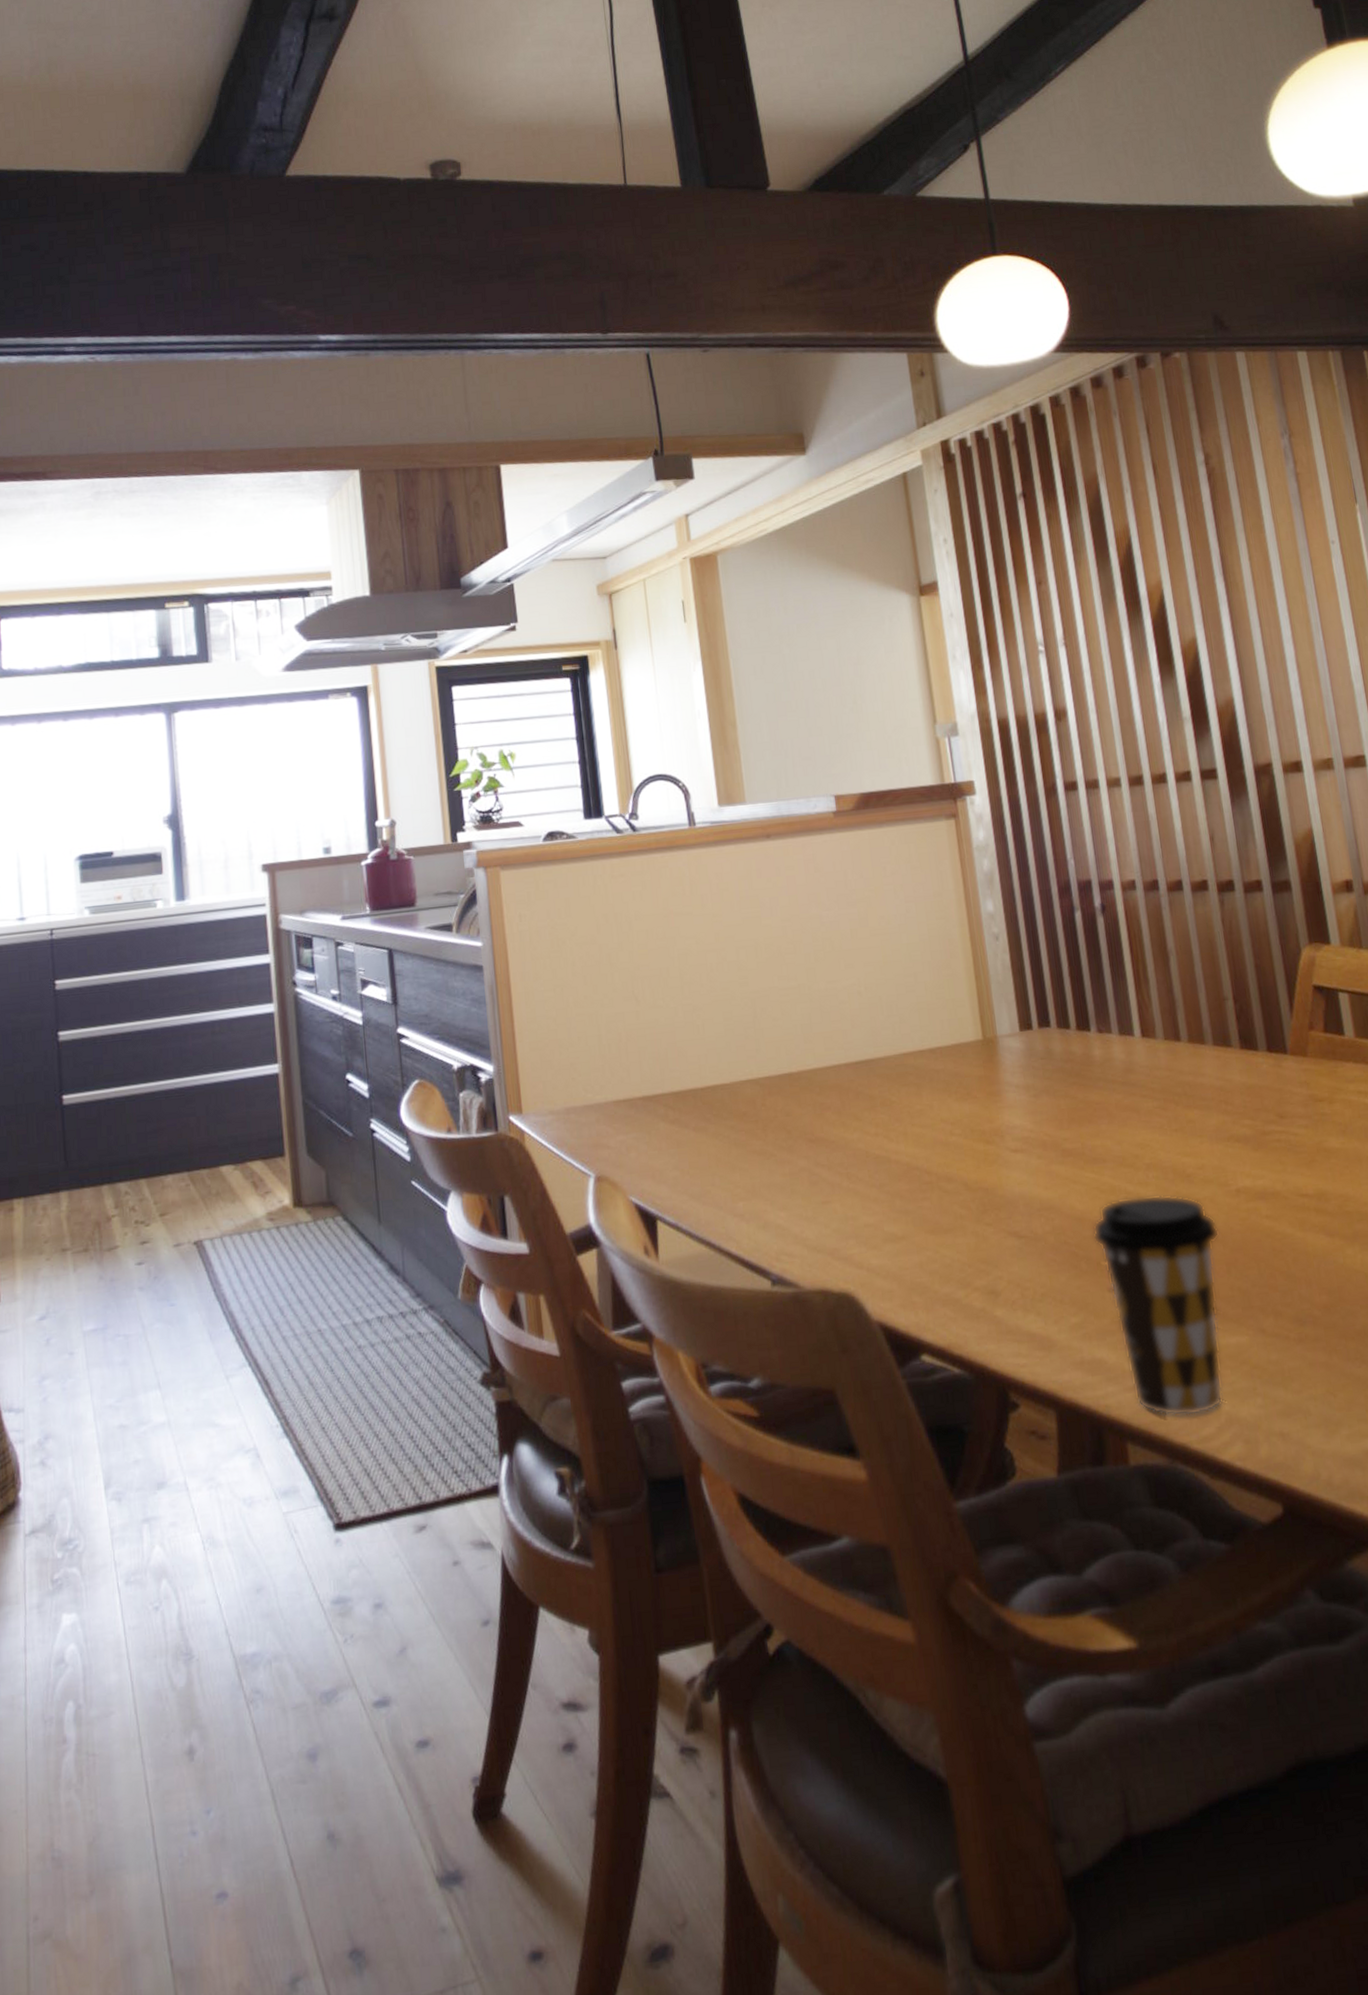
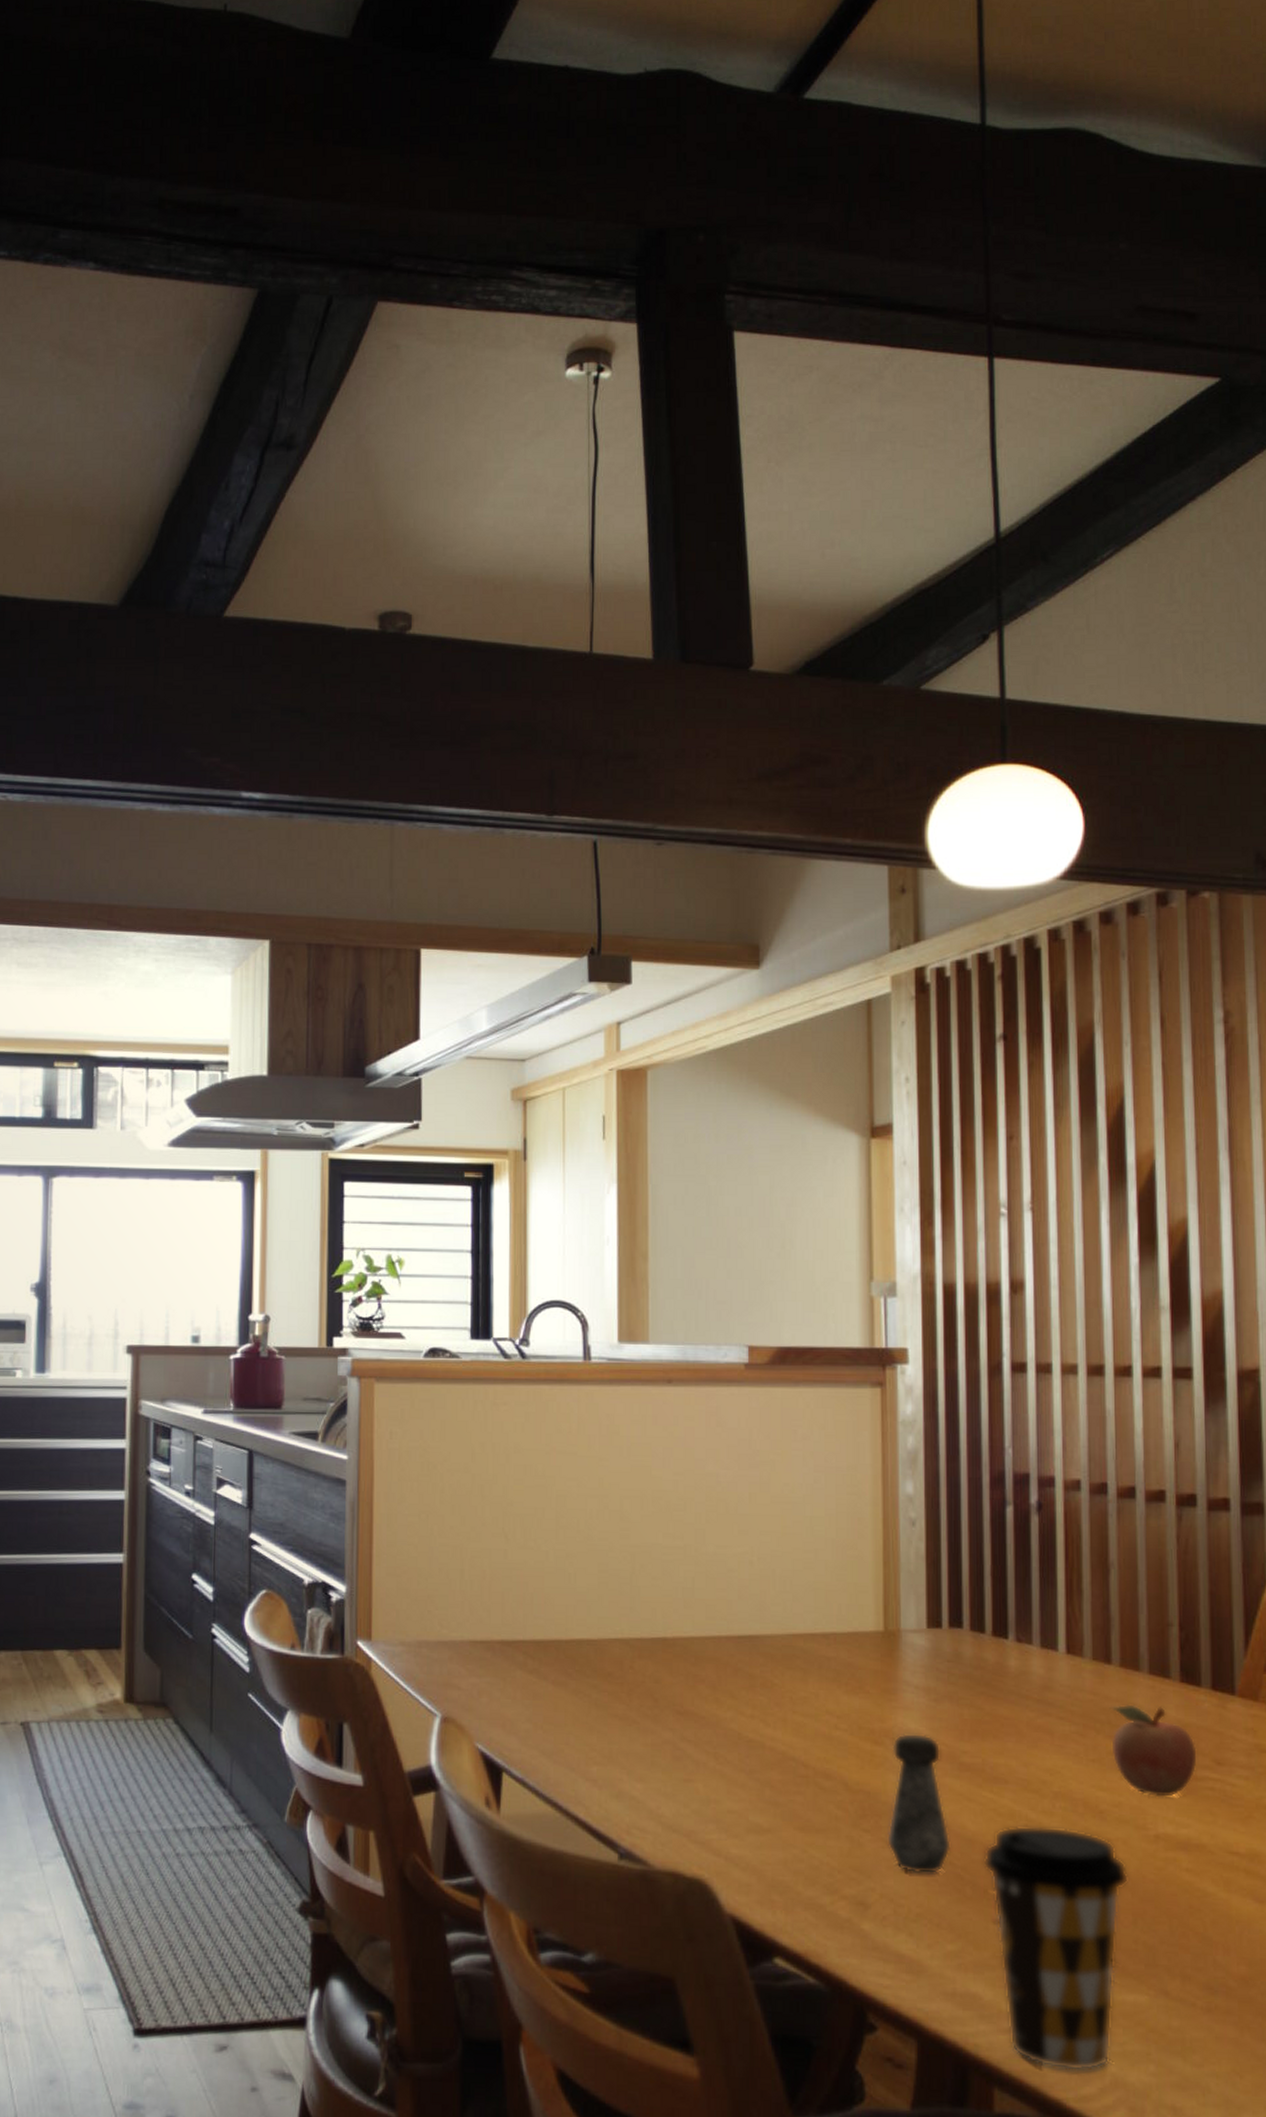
salt shaker: none [1002,1128,1064,1257] -> present [886,1733,951,1875]
fruit: none [1184,1072,1263,1155] -> present [1109,1704,1197,1797]

